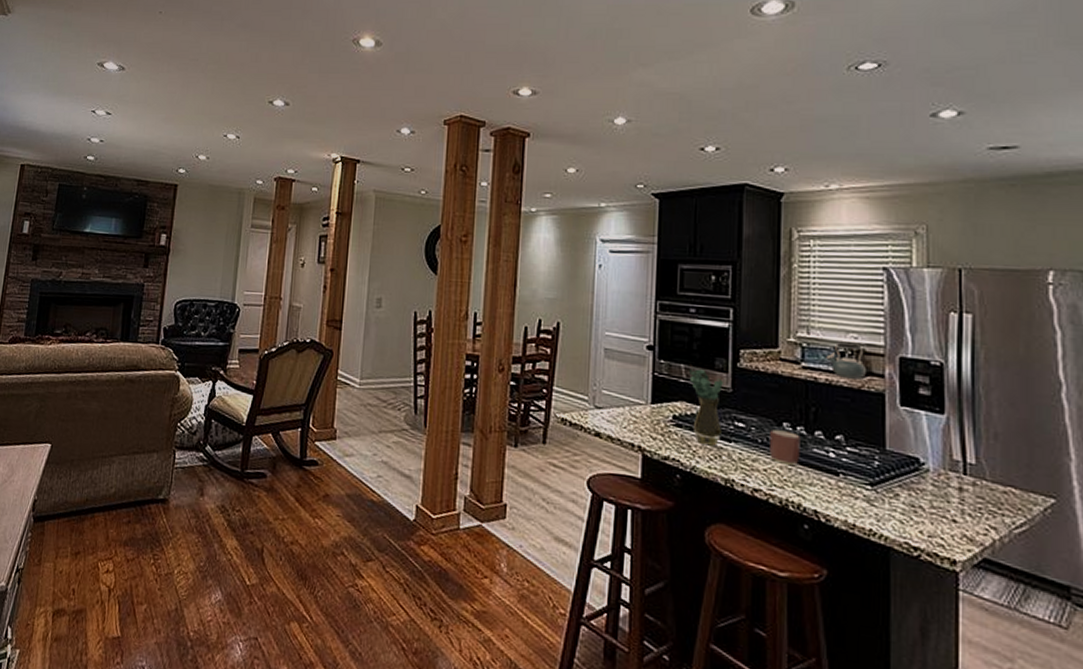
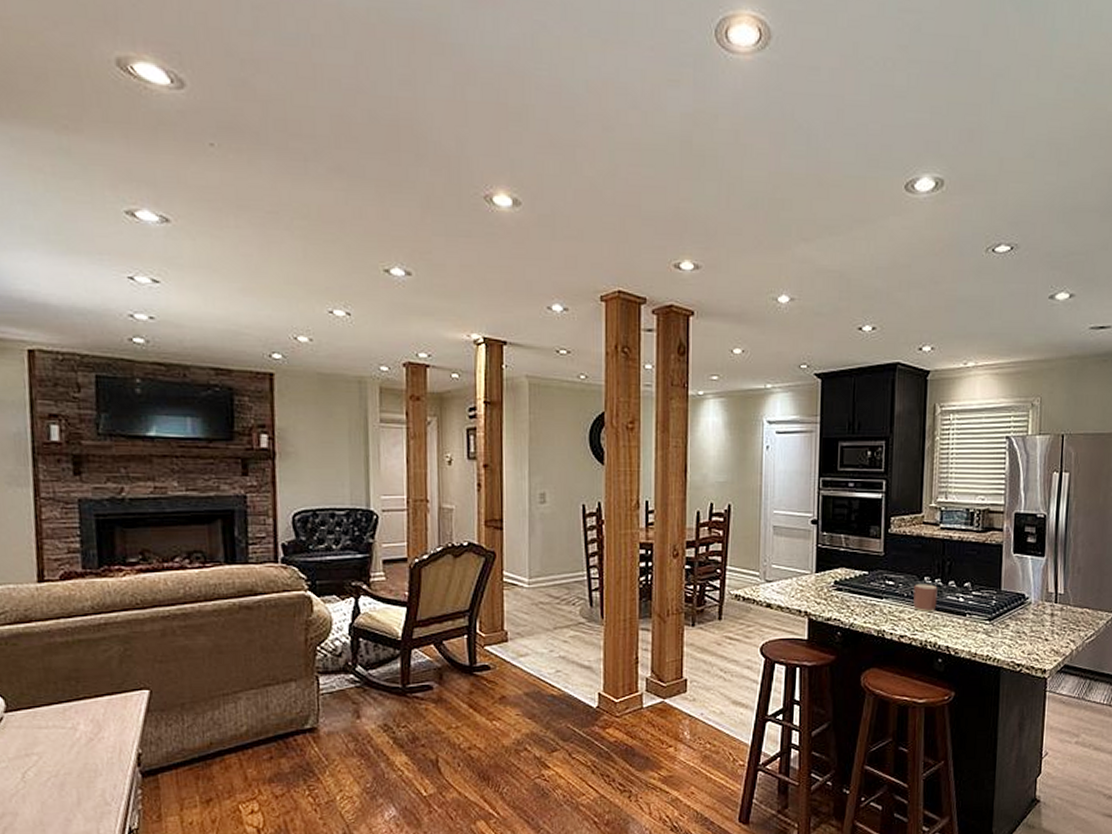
vase: present [689,365,723,447] -> none [848,535,877,604]
kettle: present [826,343,868,379] -> none [959,505,991,534]

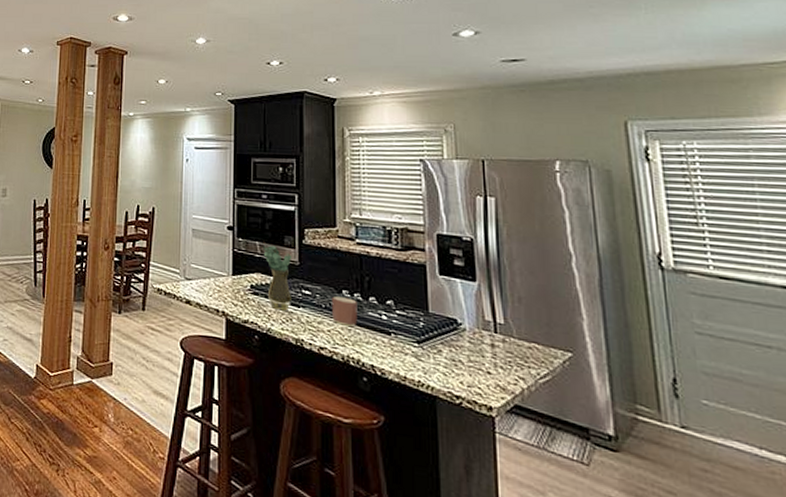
vase: none [848,535,877,604] -> present [263,242,291,311]

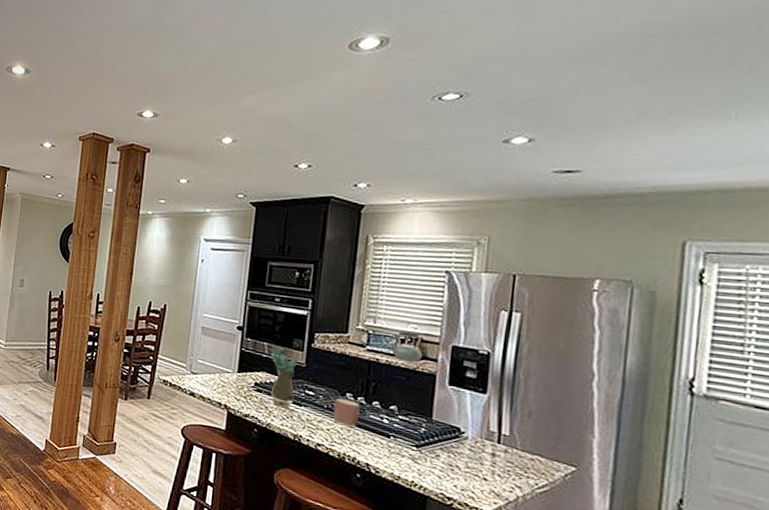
kettle: none [376,222,411,253] -> present [388,331,423,362]

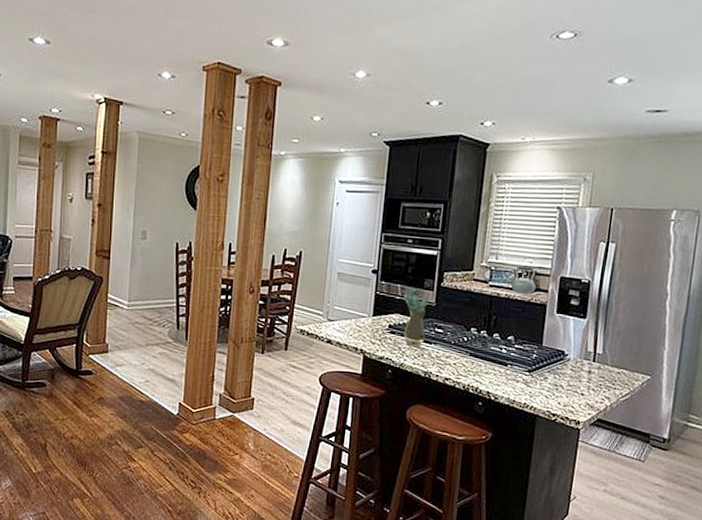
mug: present [333,398,360,427] -> none [459,333,483,360]

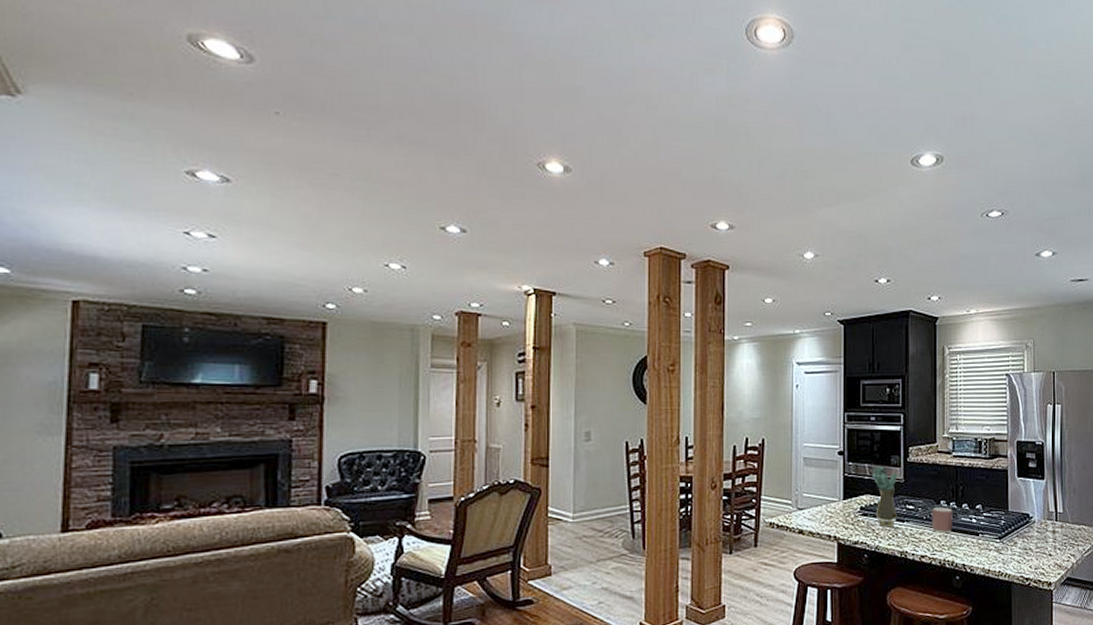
mug: none [459,333,483,360] -> present [932,507,953,533]
kettle: present [507,266,537,294] -> none [969,434,997,461]

